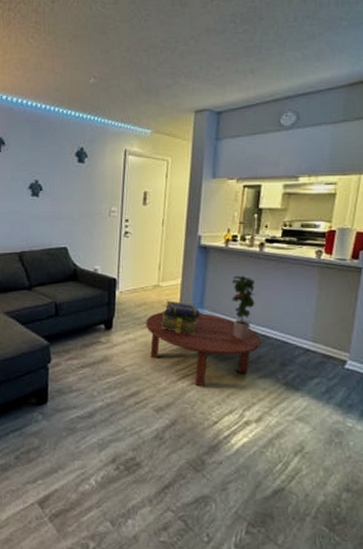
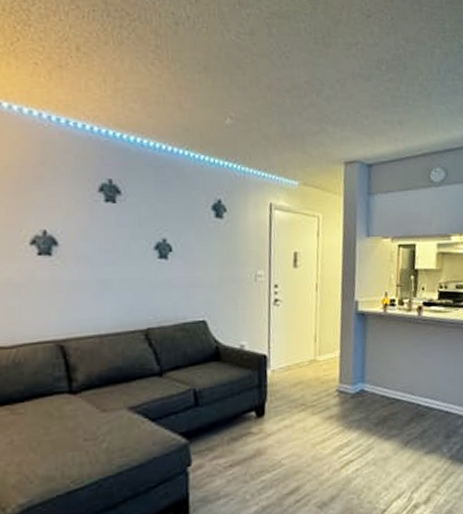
coffee table: present [146,312,261,387] -> none [303,388,425,473]
stack of books: present [162,300,200,335] -> none [320,376,362,414]
potted plant: present [232,275,255,340] -> none [393,342,417,414]

